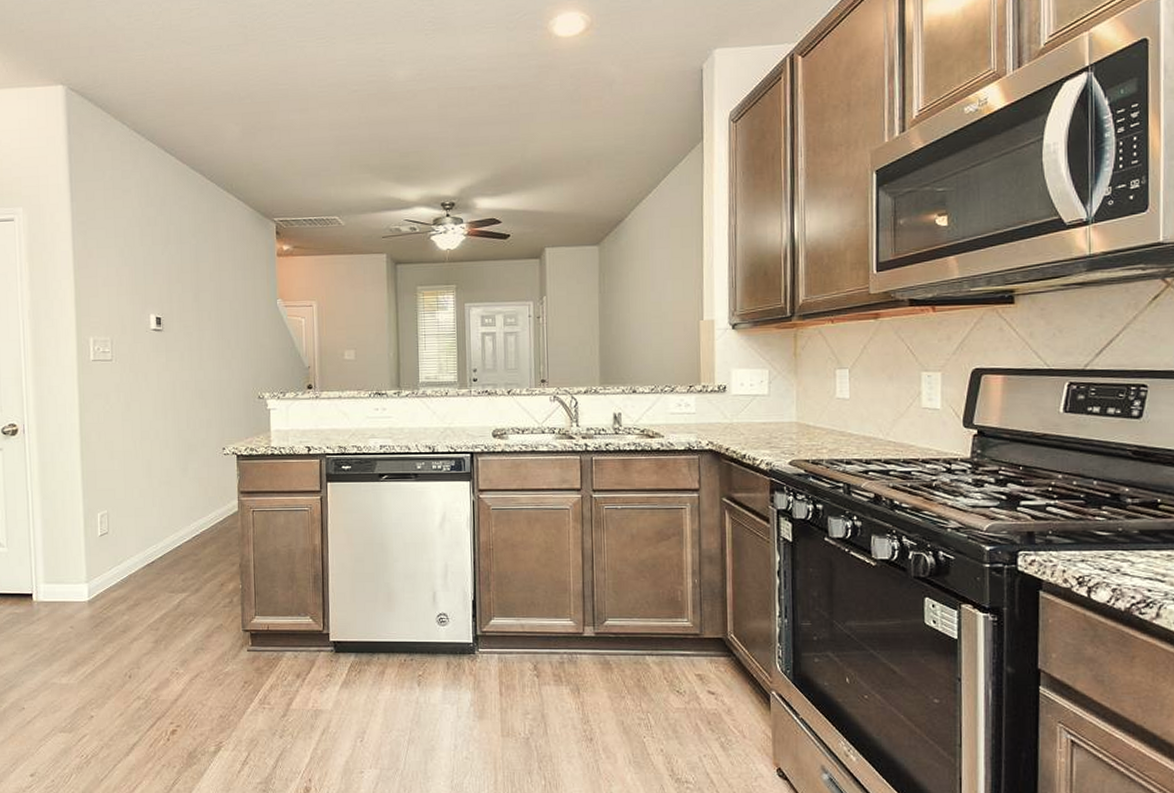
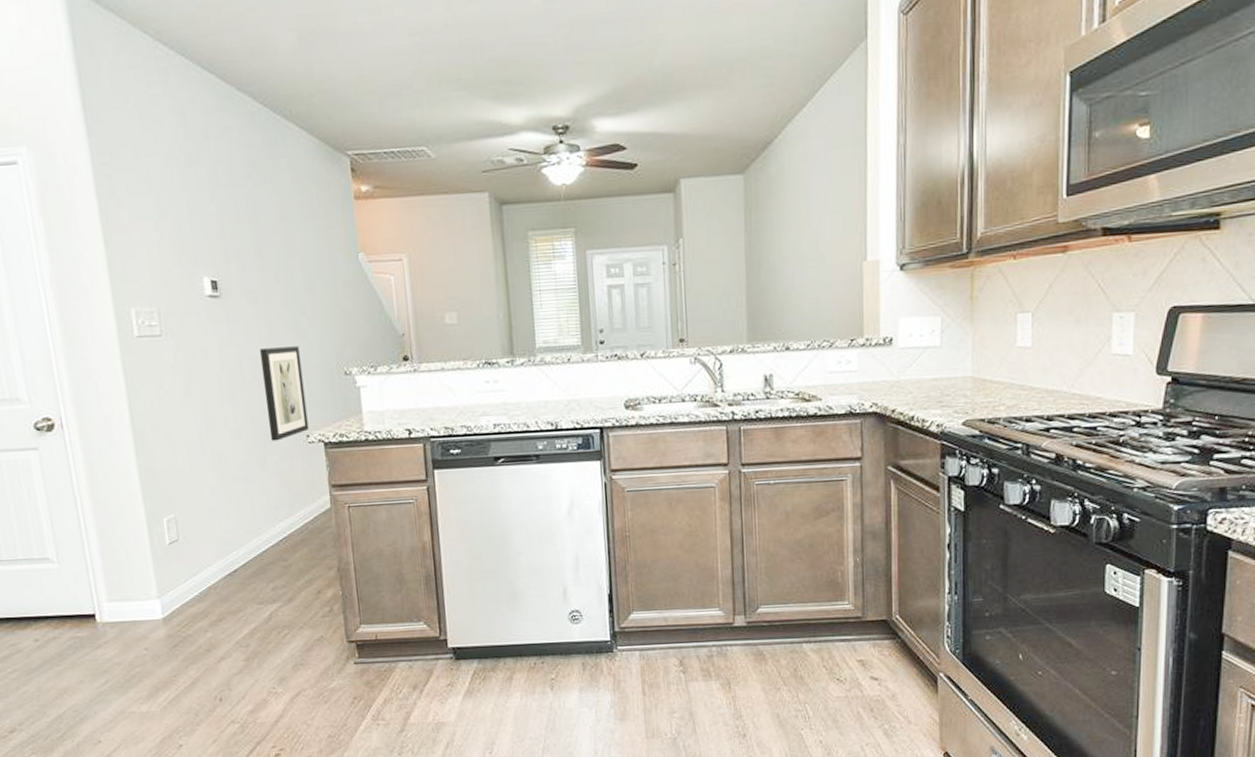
wall art: none [190,373,225,452] -> present [260,346,309,441]

